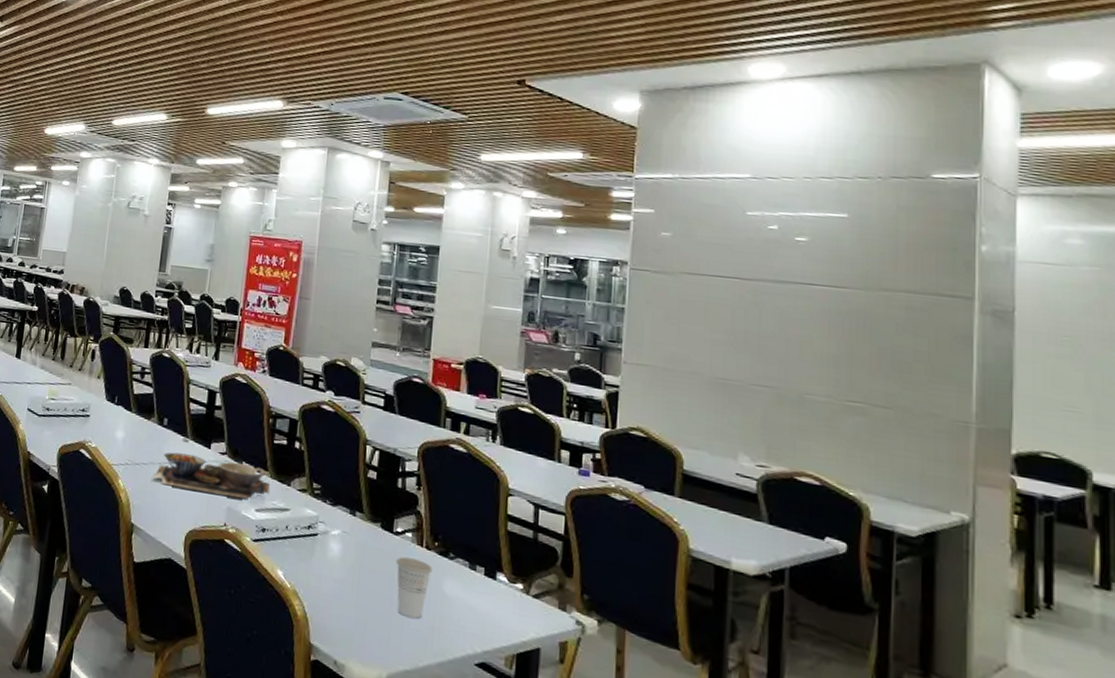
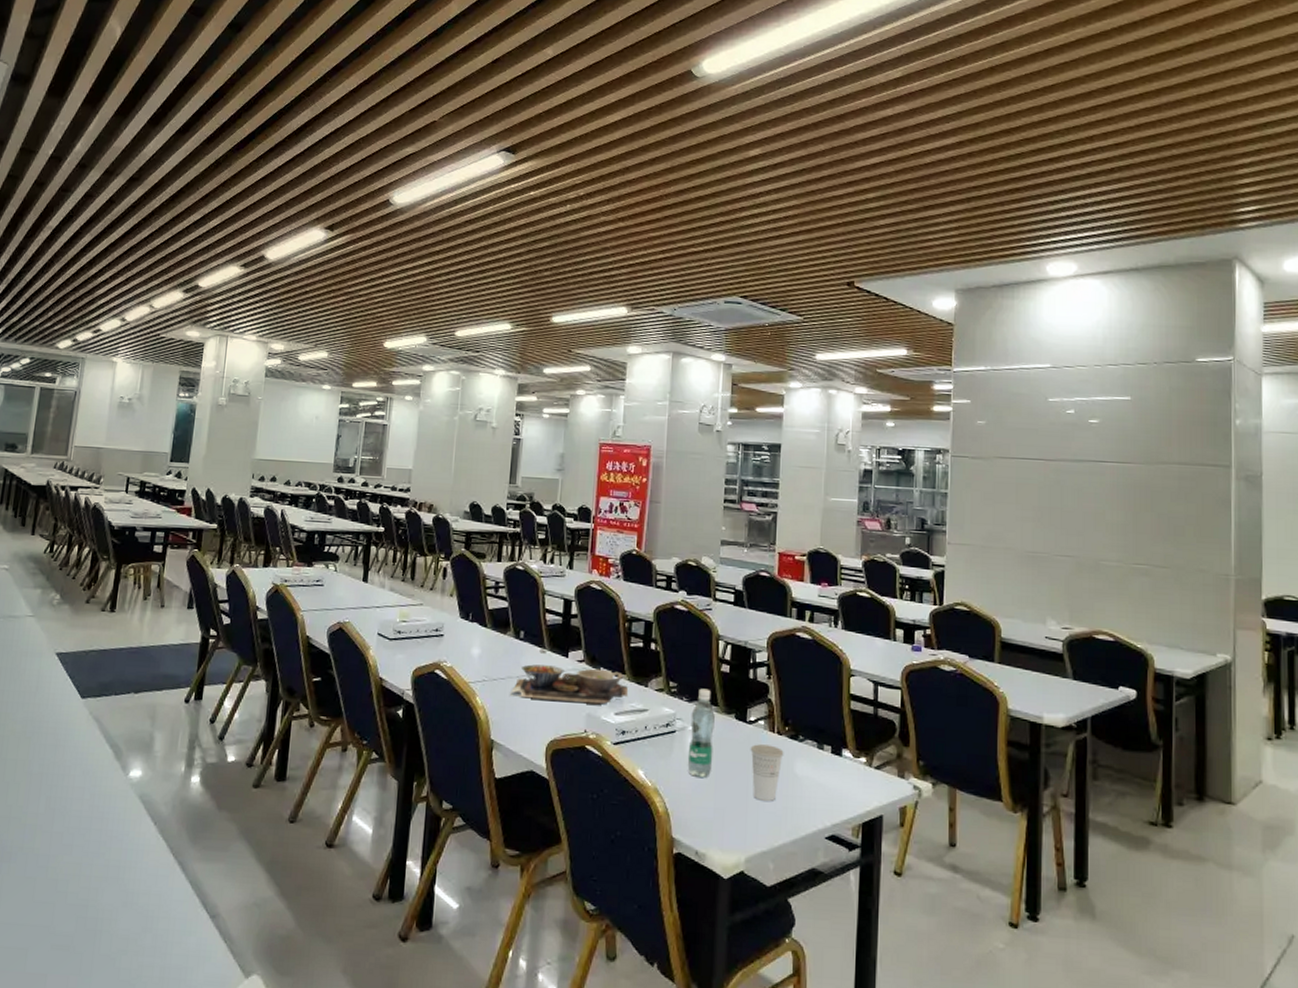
bottle: none [328,493,360,586] -> present [687,688,715,777]

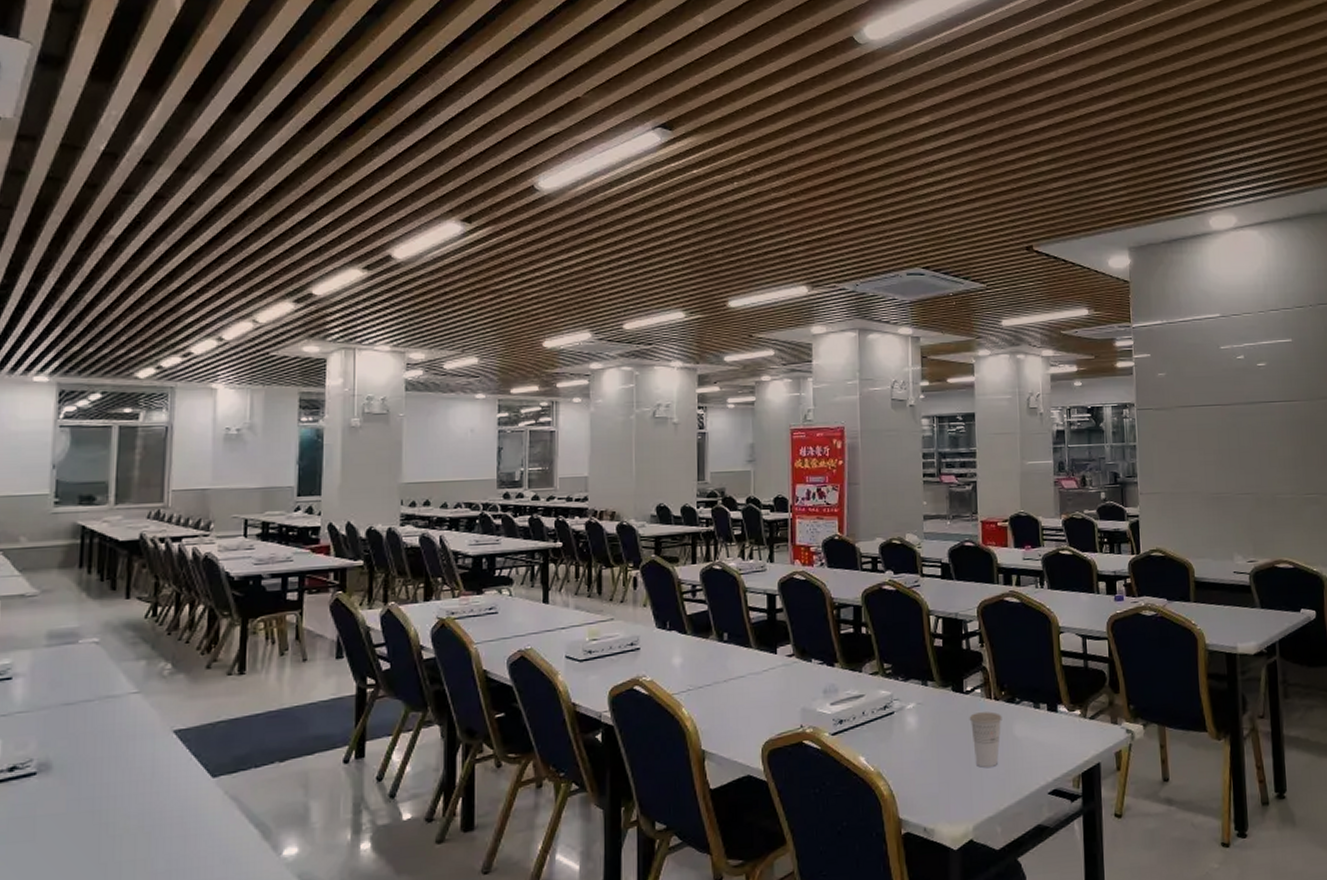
food tray: present [510,649,629,706] -> none [719,649,843,703]
bottle: present [687,688,715,777] -> none [908,665,934,755]

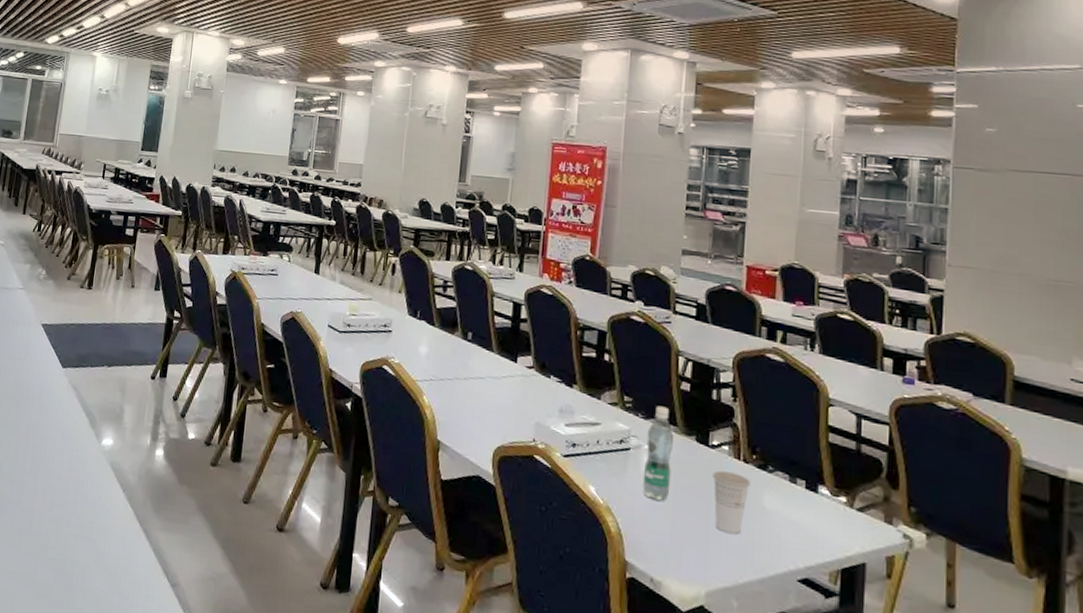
bottle: none [908,665,934,755] -> present [642,405,673,501]

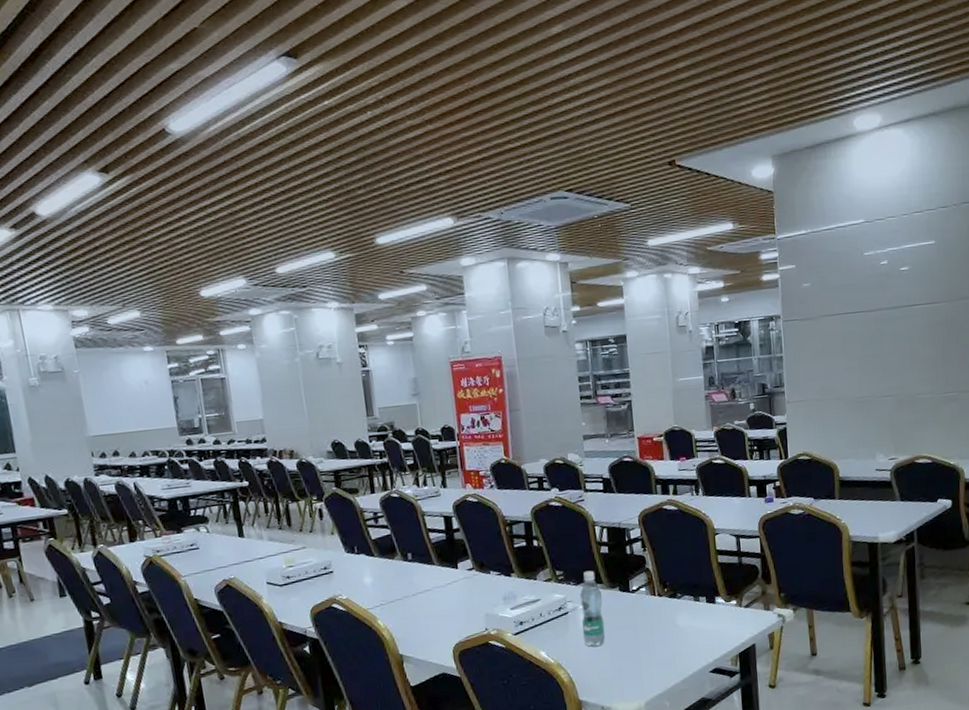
cup: present [712,470,751,535] -> none [636,606,666,655]

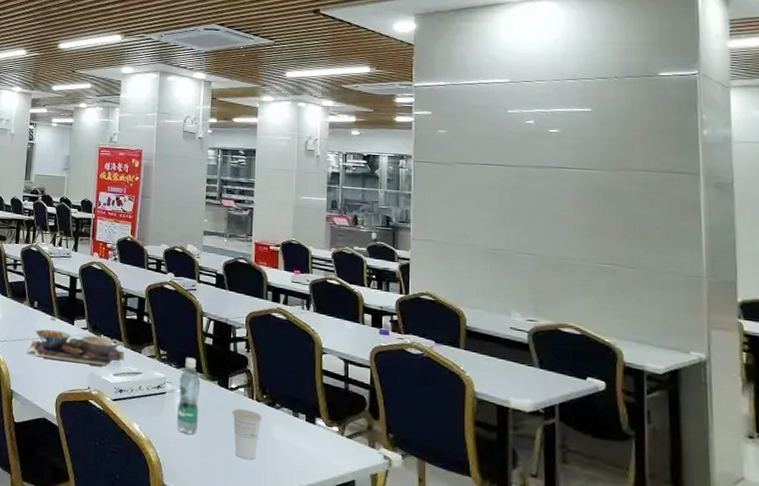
food tray: none [409,566,521,613] -> present [26,317,125,367]
cup: none [636,606,666,655] -> present [232,408,262,461]

